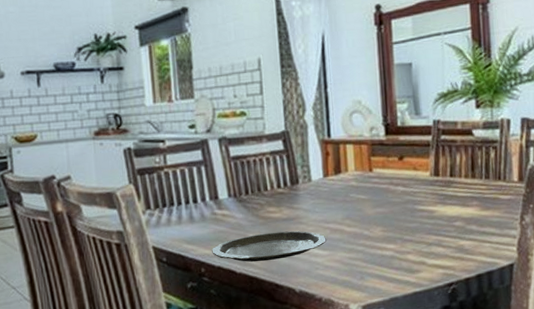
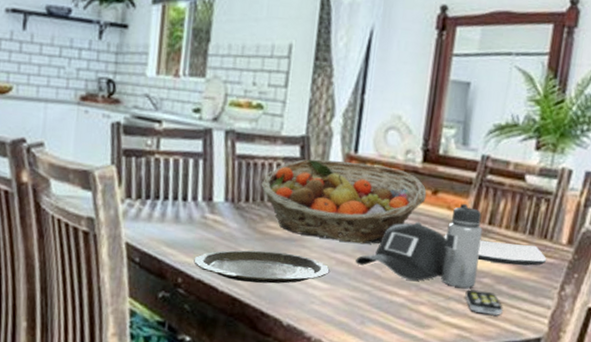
fruit basket: none [256,144,395,214] -> present [261,158,427,244]
water bottle: none [346,162,449,235] -> present [355,203,483,288]
plate: none [415,188,504,208] -> present [444,234,546,266]
remote control: none [443,232,478,253] -> present [465,288,504,316]

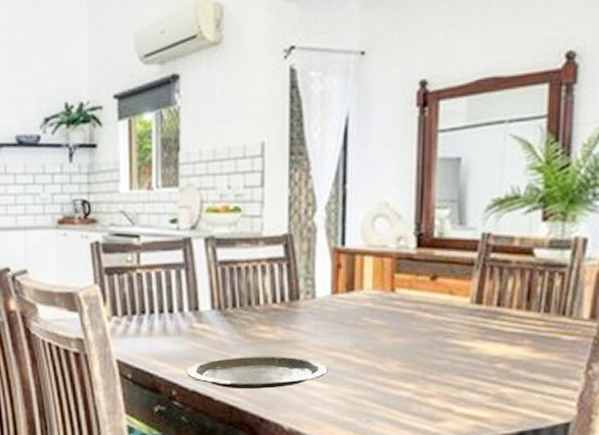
fruit basket: present [261,158,427,244] -> none [247,255,425,340]
water bottle: present [355,203,483,288] -> none [355,286,491,376]
plate: present [444,234,546,266] -> none [448,320,567,346]
remote control: present [465,288,504,316] -> none [478,376,524,402]

